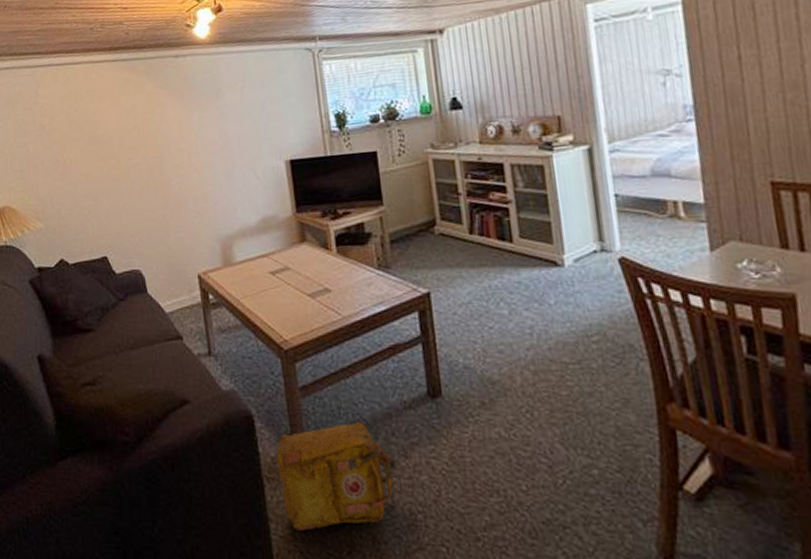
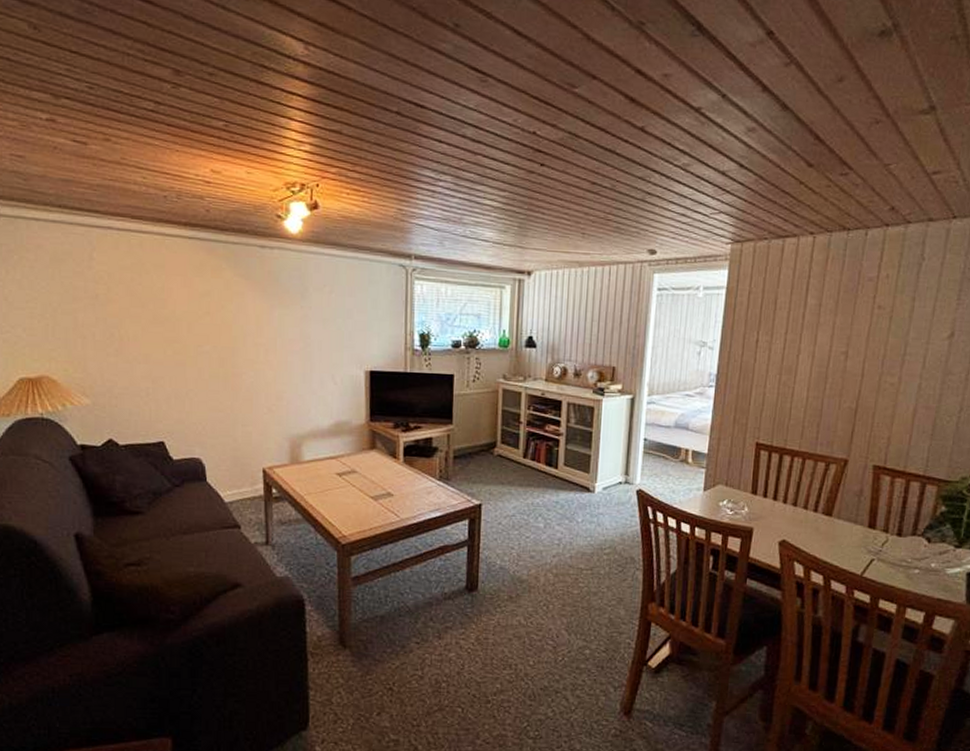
backpack: present [276,423,396,531] -> none [322,609,430,697]

